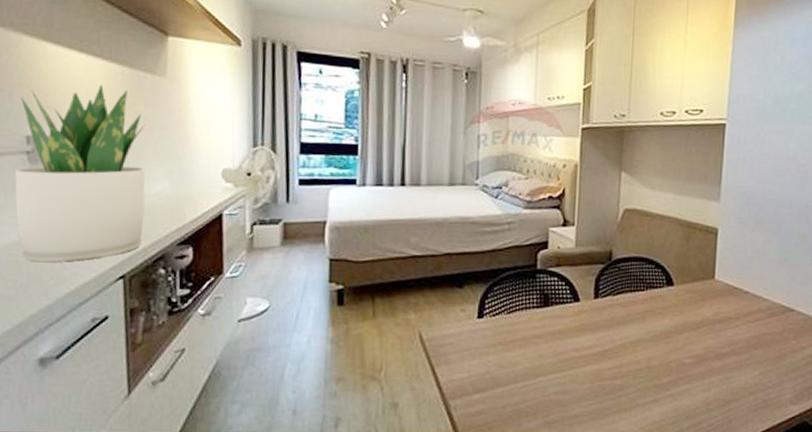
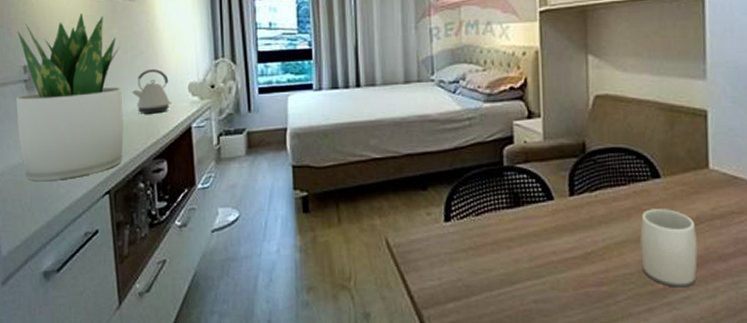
kettle: none [156,151,202,198] -> present [132,69,172,114]
mug: none [651,313,700,382] -> present [640,209,698,288]

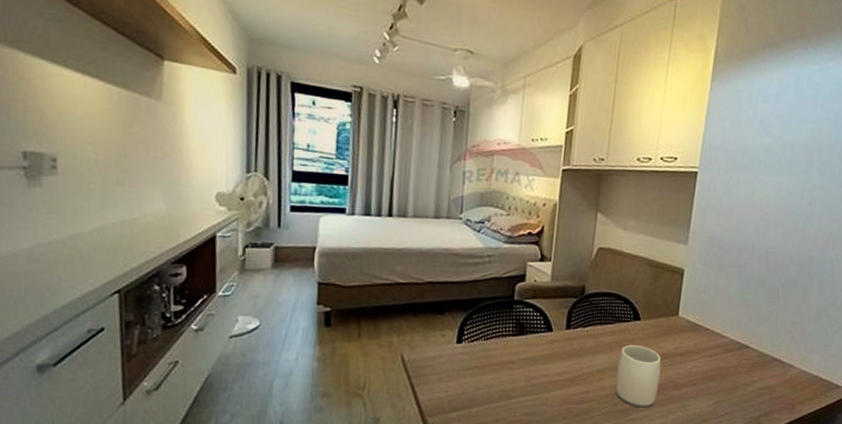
planter: present [16,14,124,182] -> none [12,105,142,275]
kettle: present [132,69,172,114] -> none [152,173,196,219]

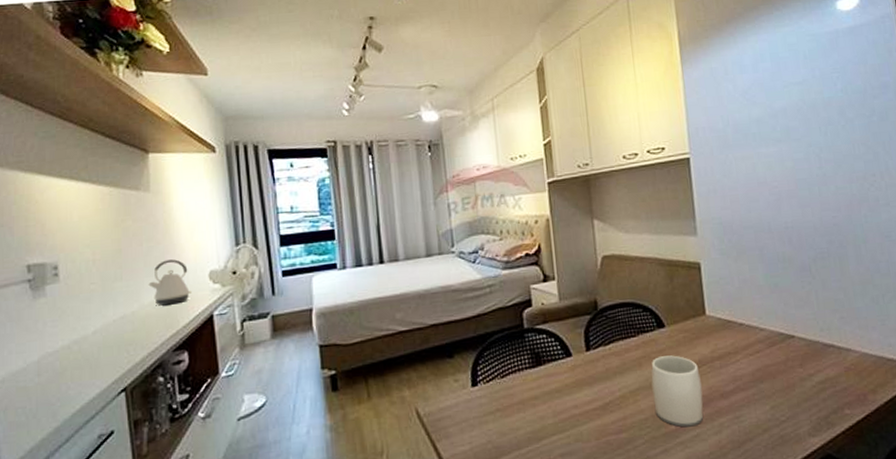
kettle: none [152,173,196,219] -> present [148,259,191,306]

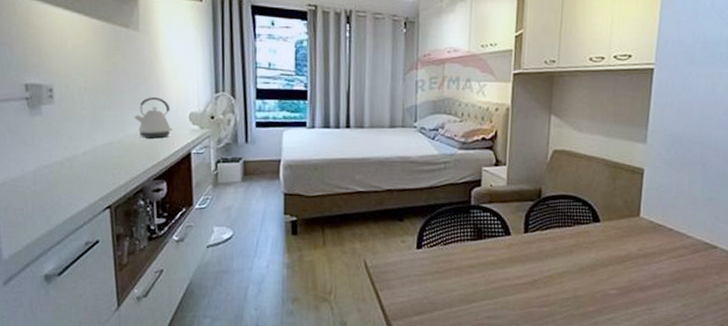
mug: present [650,355,704,428] -> none [577,247,624,311]

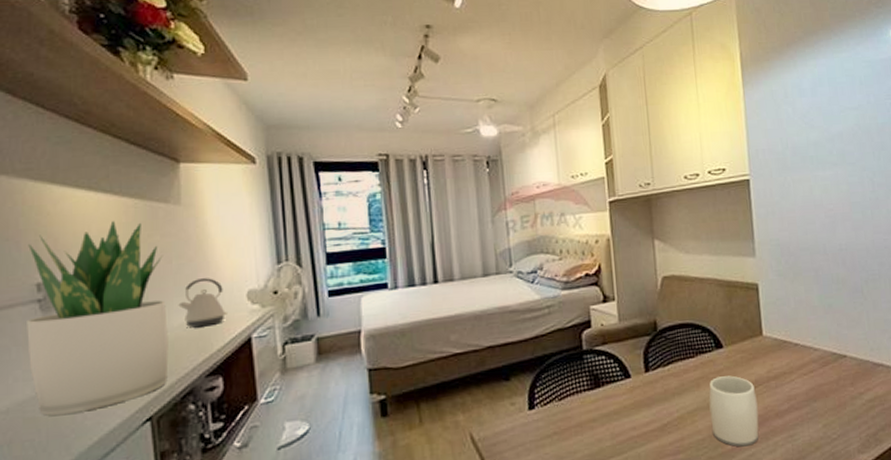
planter: none [18,39,125,194] -> present [27,221,169,417]
mug: none [577,247,624,311] -> present [708,375,759,447]

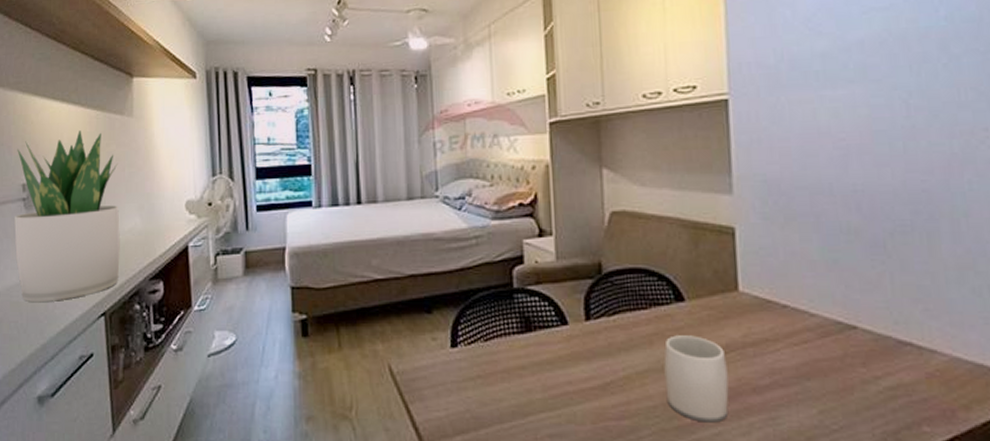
kettle: present [178,278,227,328] -> none [129,187,168,233]

